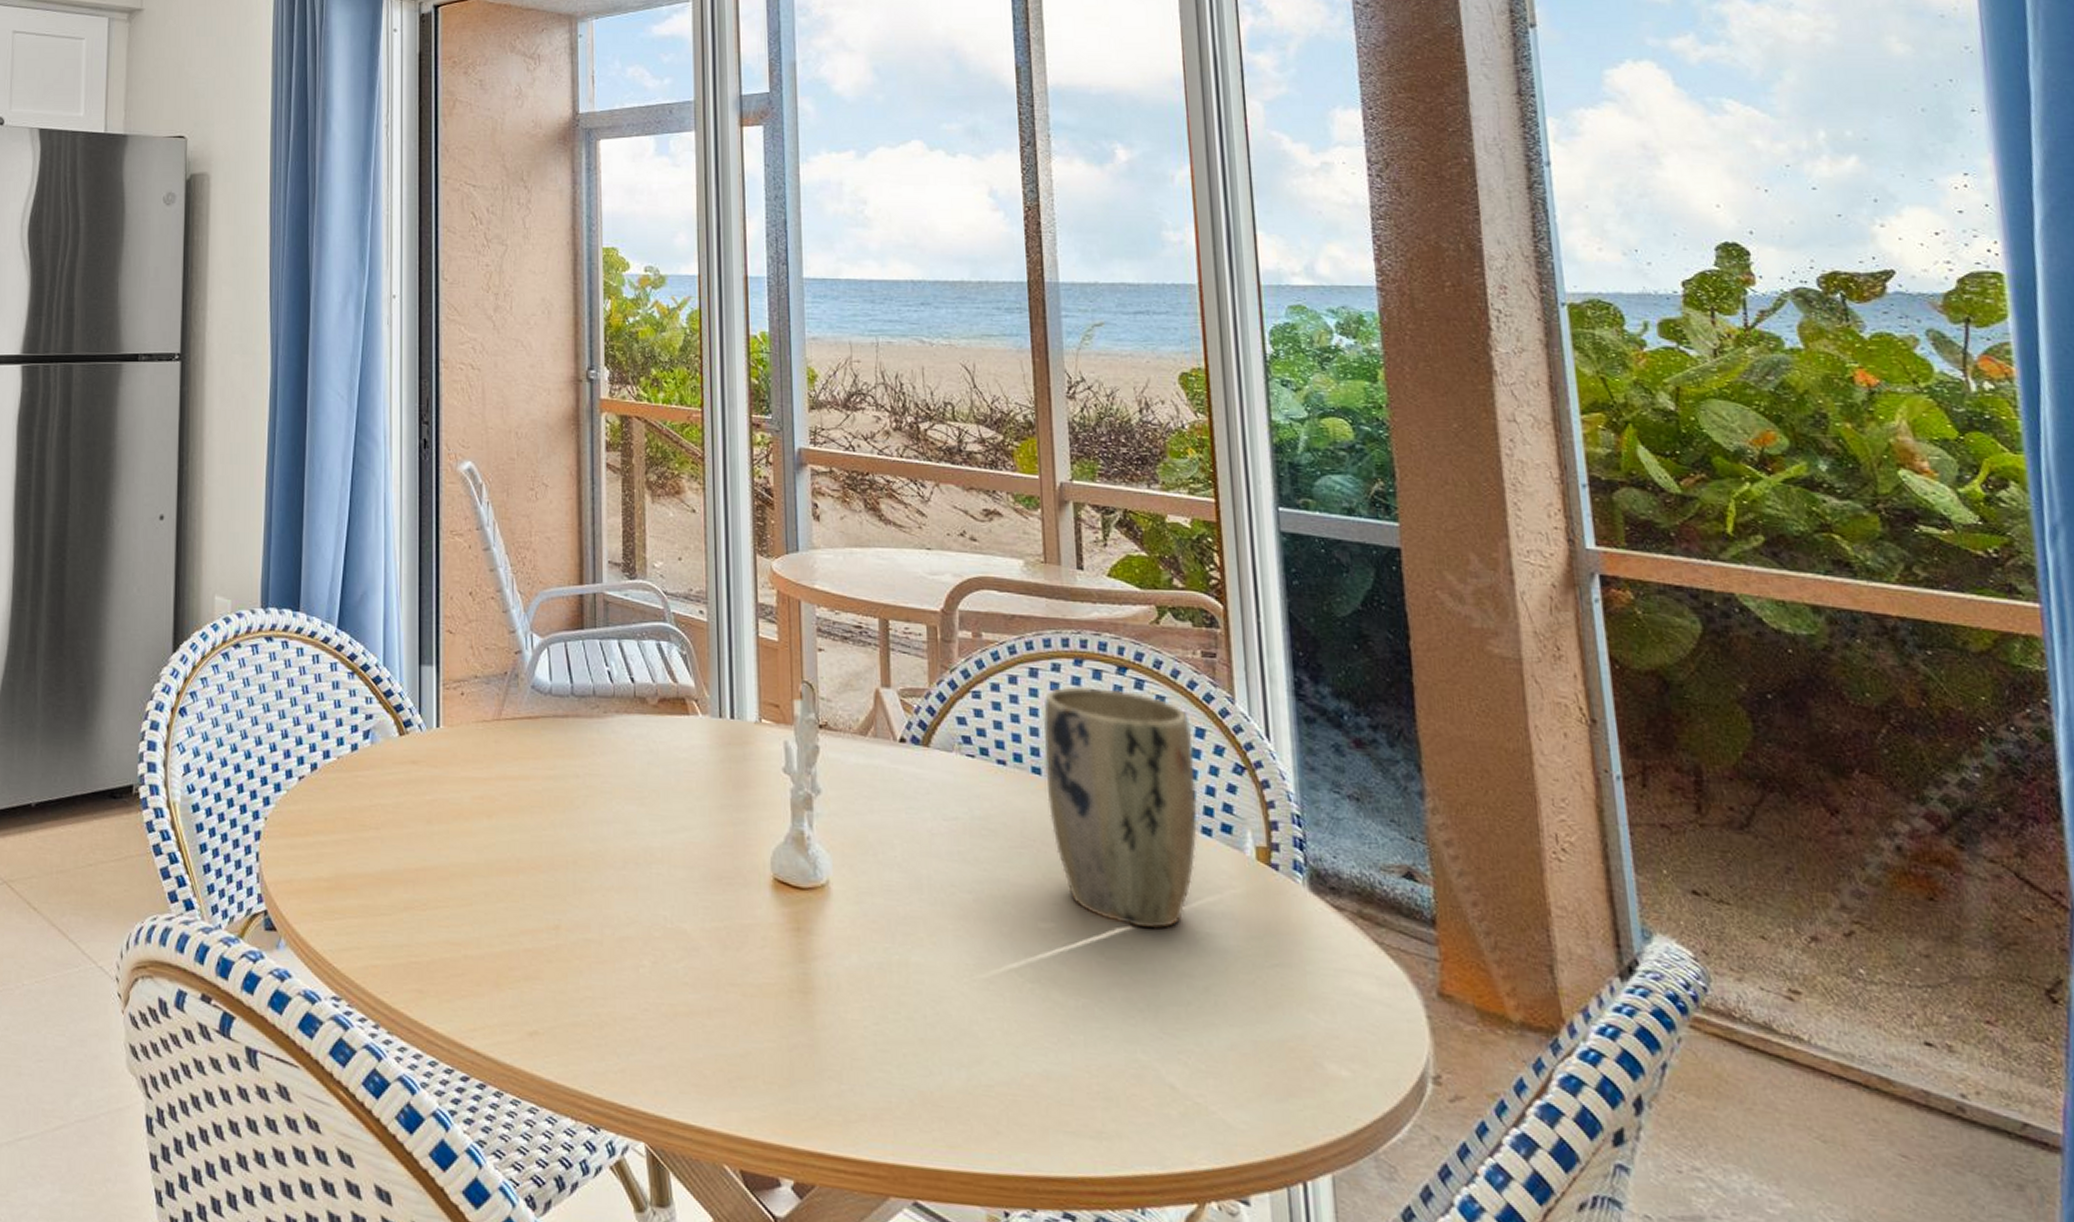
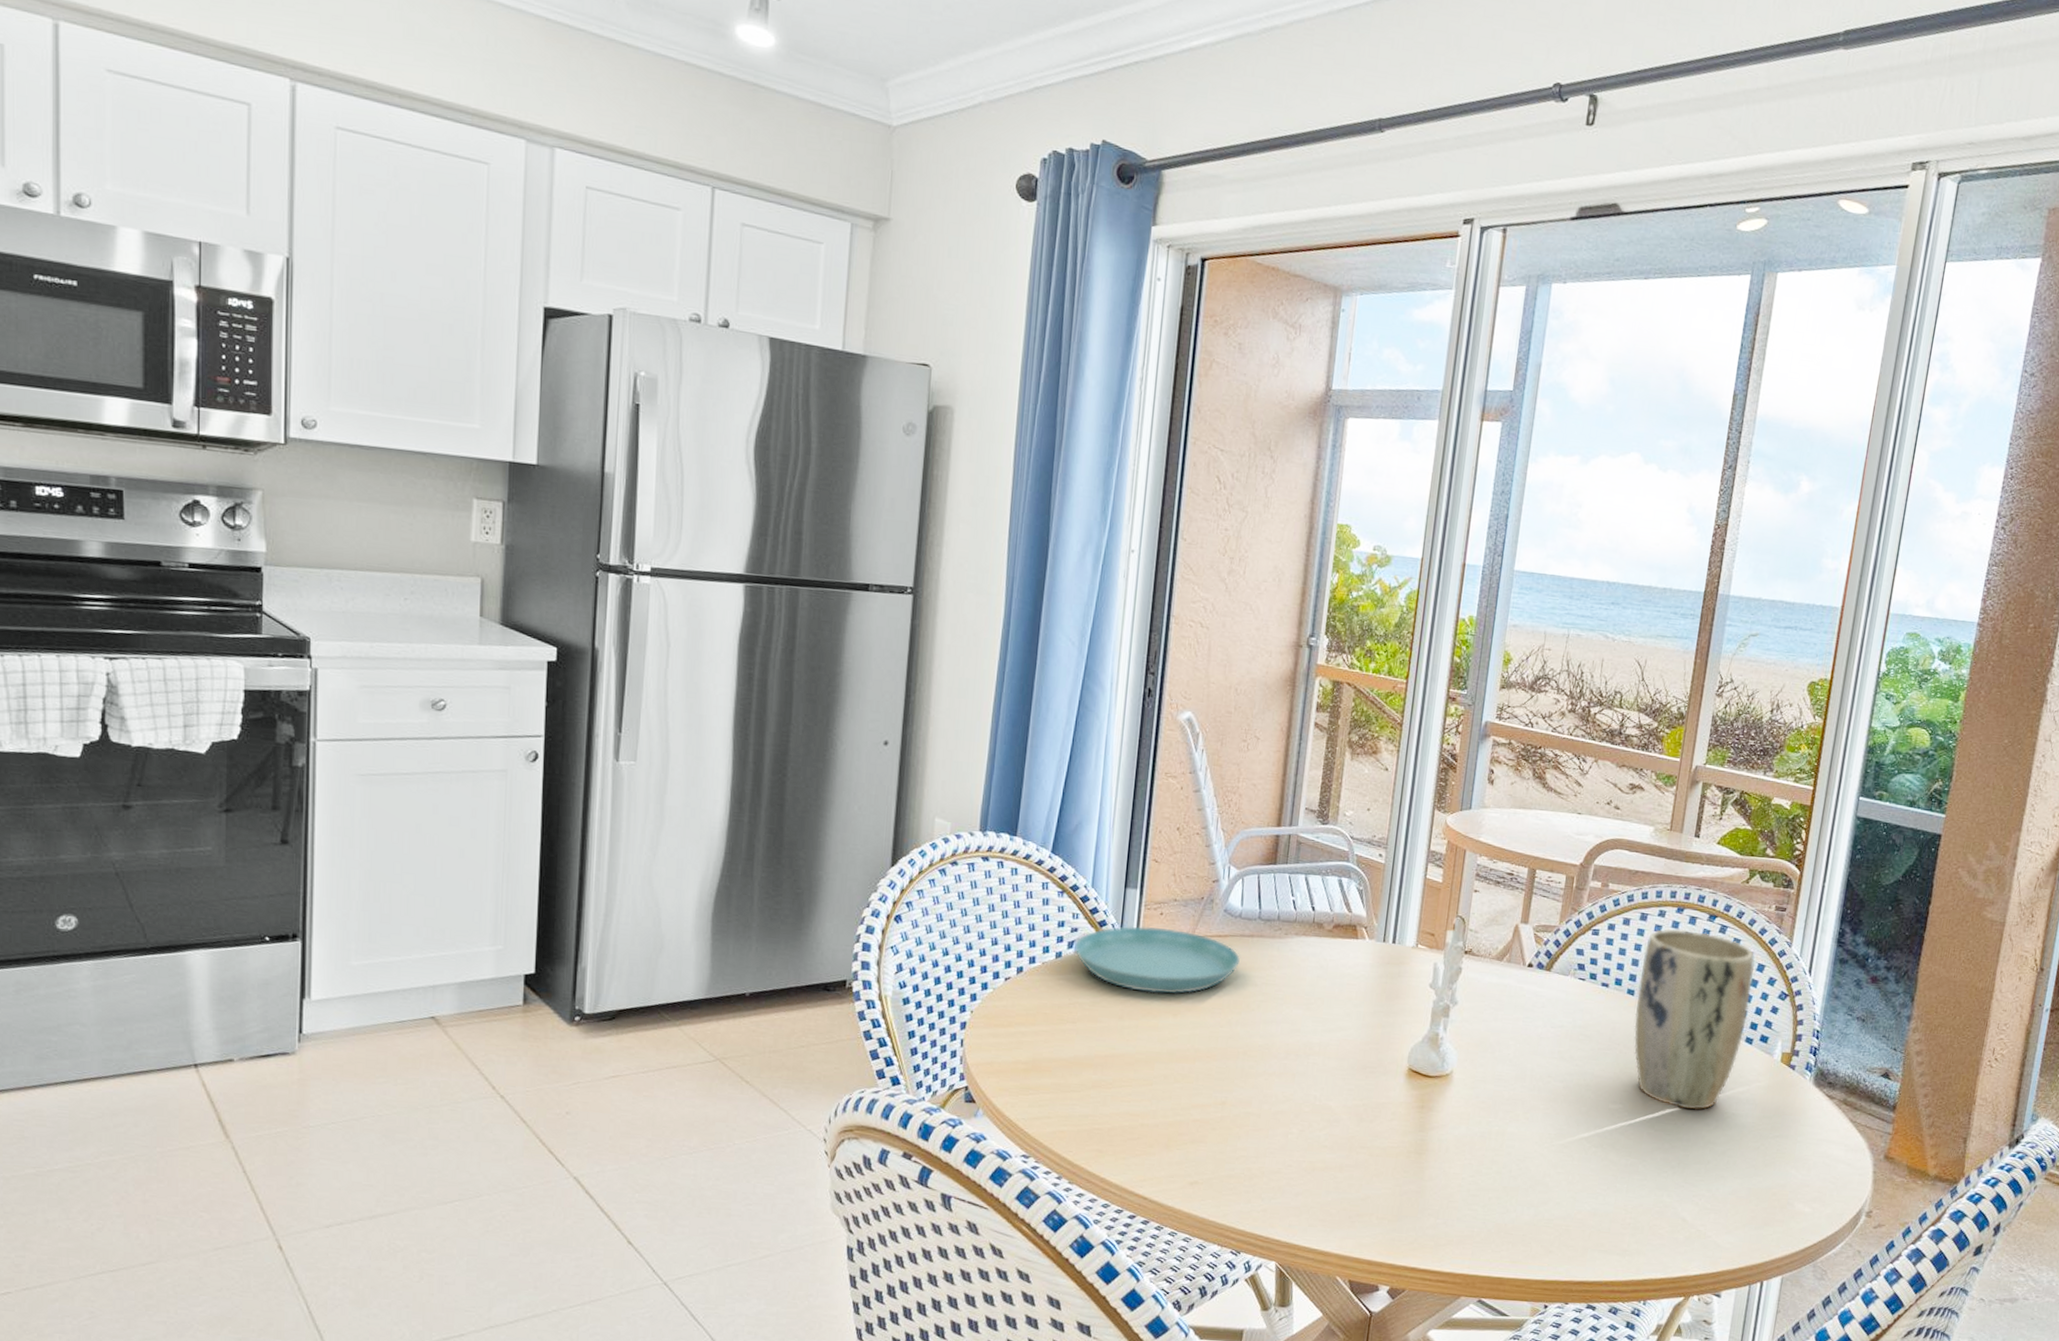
saucer: none [371,709,557,791] -> present [1074,926,1241,994]

